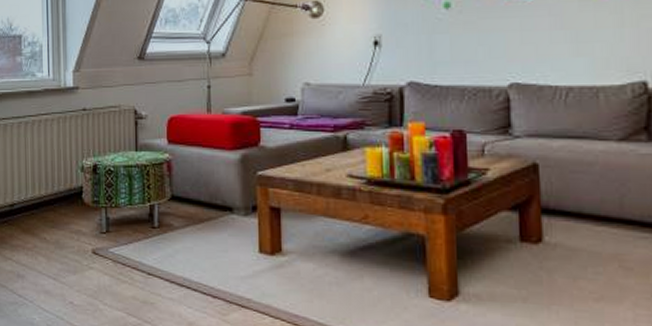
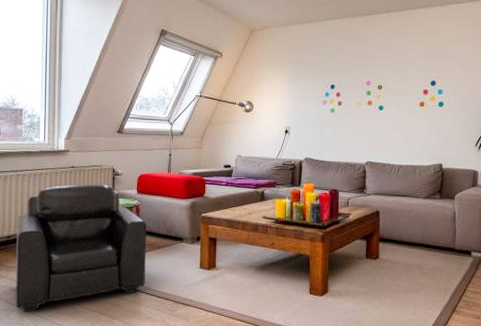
armchair: none [21,132,184,308] -> present [15,184,147,313]

